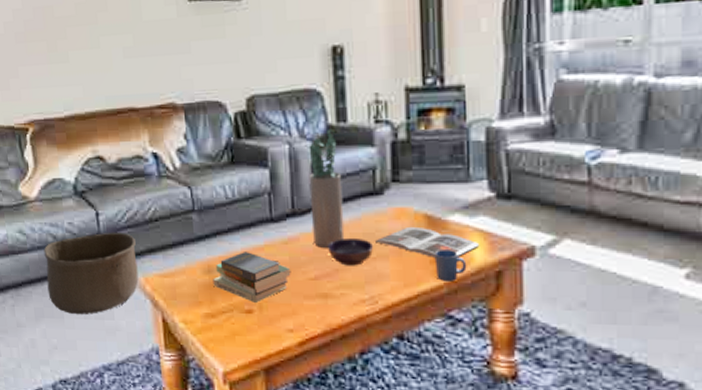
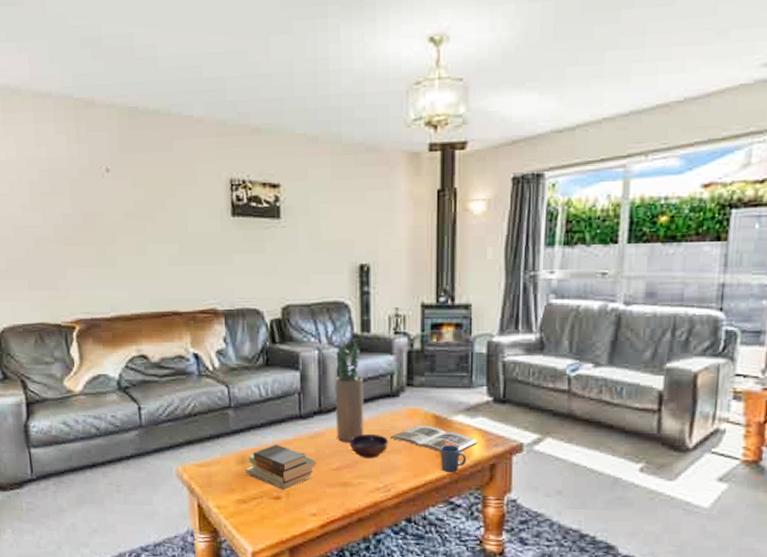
basket: present [43,232,139,315] -> none [87,425,177,501]

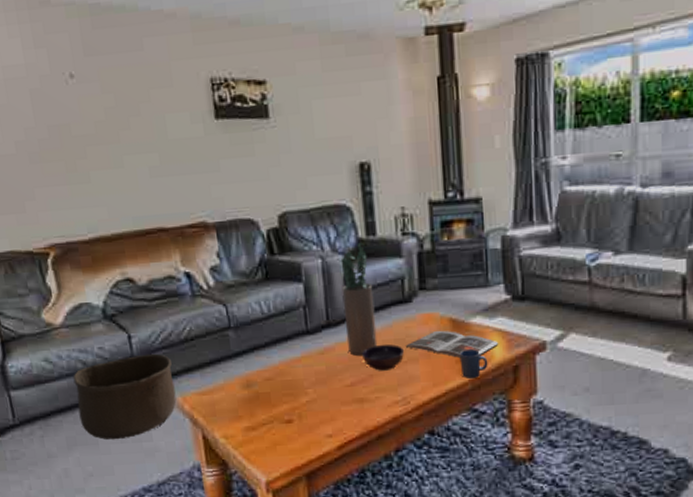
basket: none [87,425,177,501] -> present [73,354,177,440]
books: present [245,443,316,491] -> none [252,363,329,414]

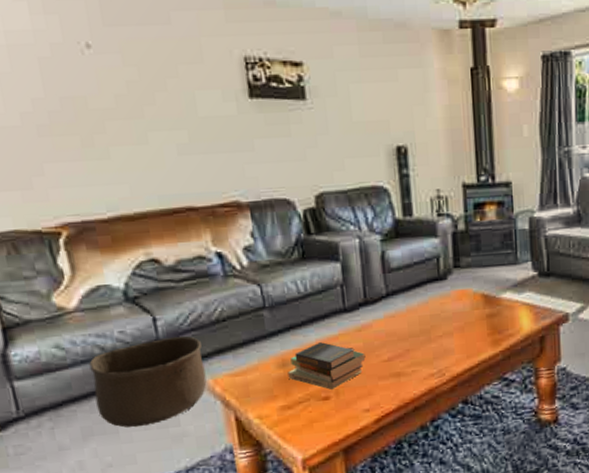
books: none [252,363,329,414] -> present [288,341,366,391]
vase: present [340,237,378,357] -> none [378,218,414,333]
bowl: present [362,344,404,371] -> none [399,319,439,346]
magazine: present [406,330,499,358] -> none [441,305,527,331]
mug: present [459,349,488,380] -> none [491,322,517,351]

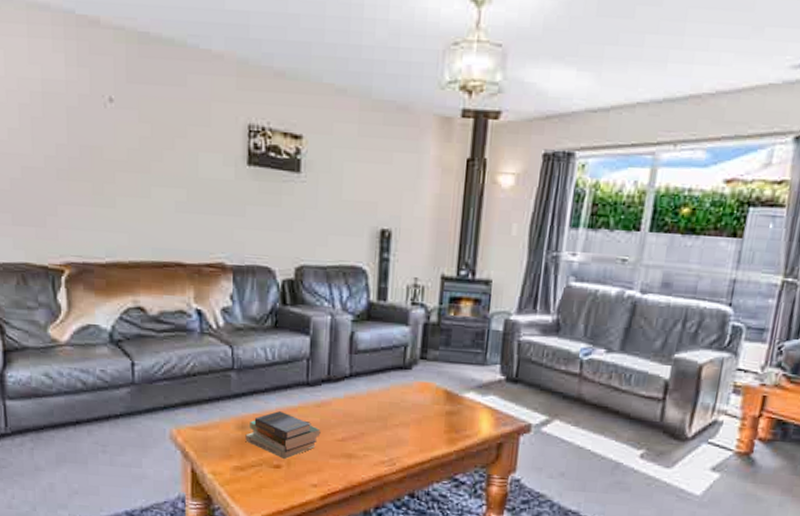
basket: present [89,336,207,428] -> none [71,383,171,462]

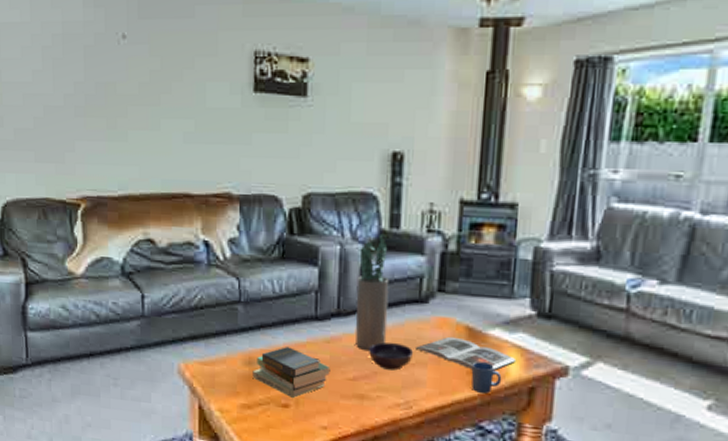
vase: none [344,301,377,414] -> present [355,229,390,352]
bowl: none [357,405,397,431] -> present [369,342,413,371]
magazine: none [400,399,488,430] -> present [416,336,517,371]
mug: none [448,421,475,451] -> present [471,361,502,395]

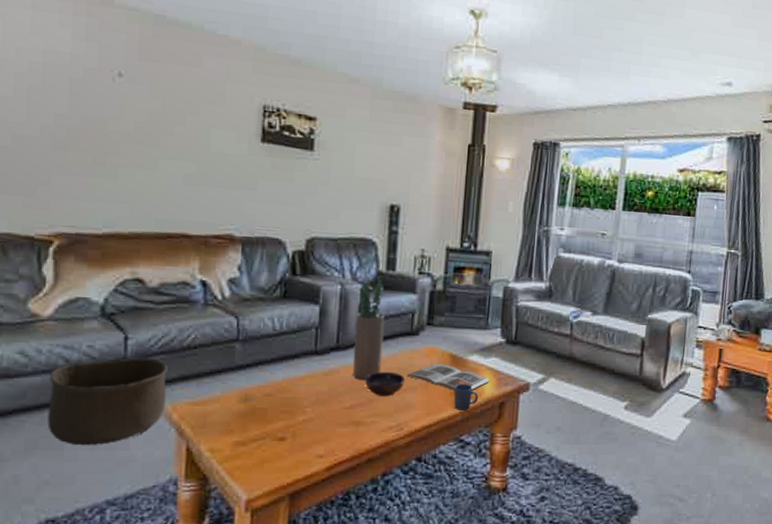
basket: none [85,315,179,396] -> present [47,357,168,446]
books: present [252,346,331,399] -> none [248,380,328,432]

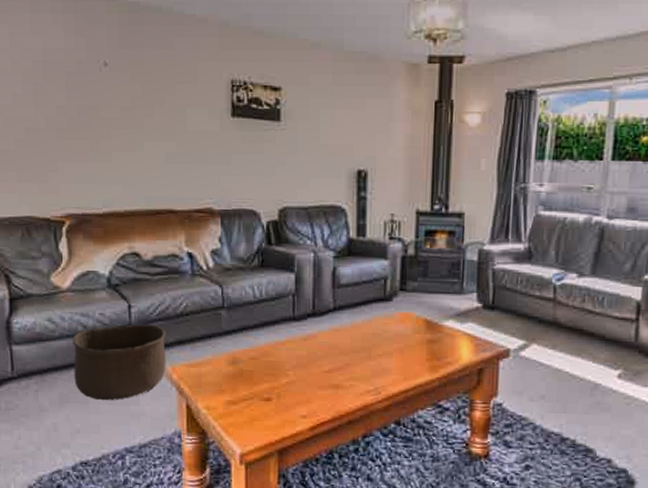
vase: present [352,271,385,381] -> none [329,237,358,346]
bowl: present [365,371,405,397] -> none [342,336,380,362]
magazine: present [407,363,490,391] -> none [383,329,468,357]
mug: present [453,384,479,412] -> none [430,349,456,377]

